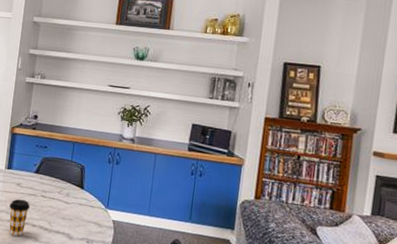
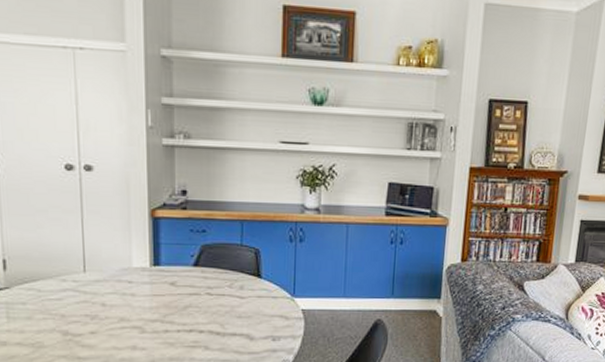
coffee cup: present [9,199,30,237] -> none [164,302,192,348]

